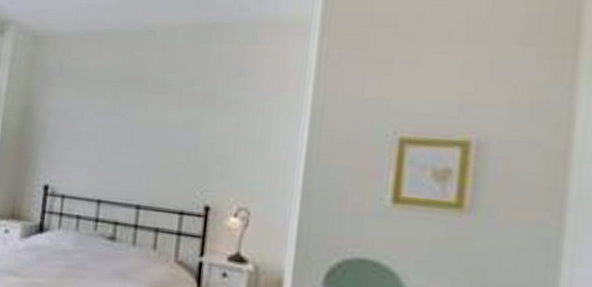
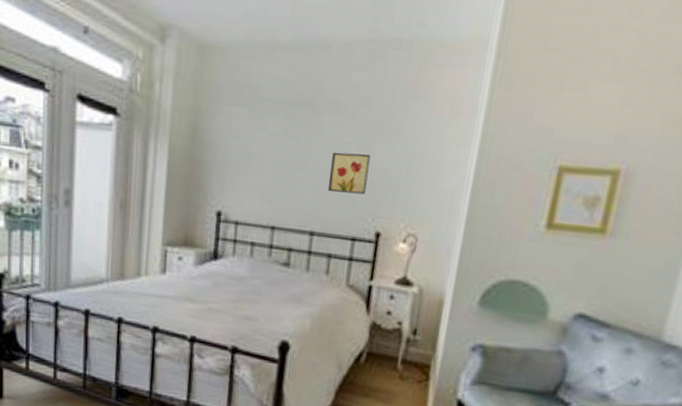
wall art: none [154,127,197,168] -> present [327,151,371,195]

